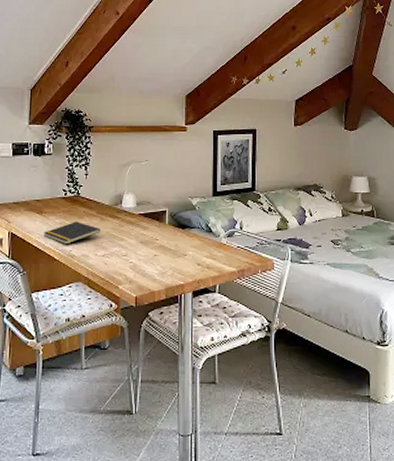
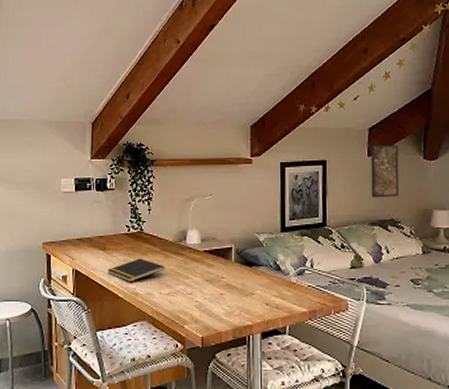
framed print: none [296,115,323,165] -> present [370,144,400,198]

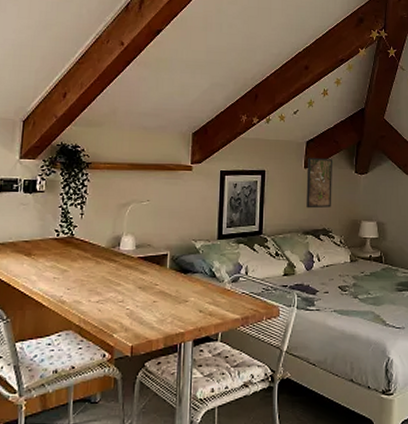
notepad: present [107,258,165,283] -> none [31,265,96,290]

